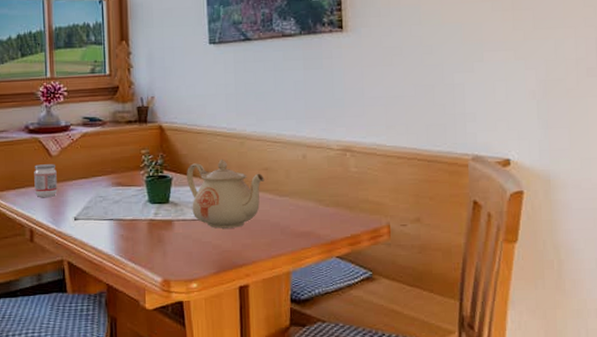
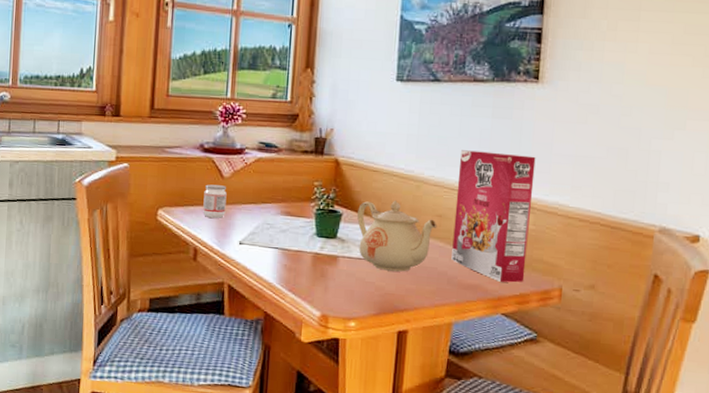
cereal box: none [278,102,354,226] -> present [451,150,536,283]

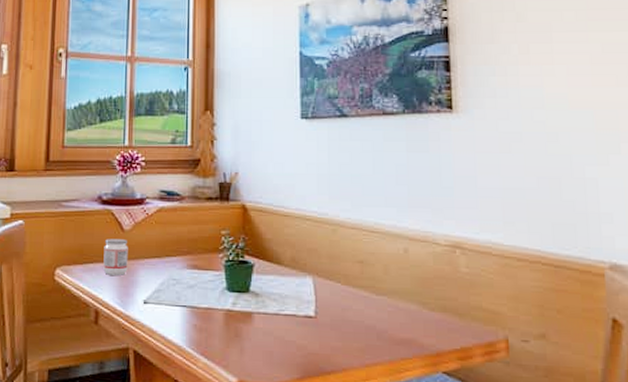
teapot: present [357,200,437,272] -> none [271,246,359,328]
cereal box: present [451,150,536,283] -> none [377,188,464,335]

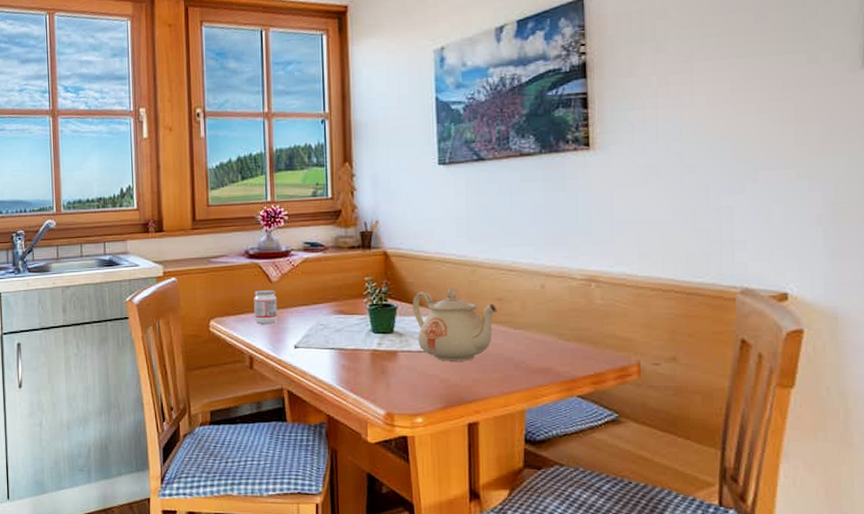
teapot: none [271,246,359,328] -> present [413,287,498,361]

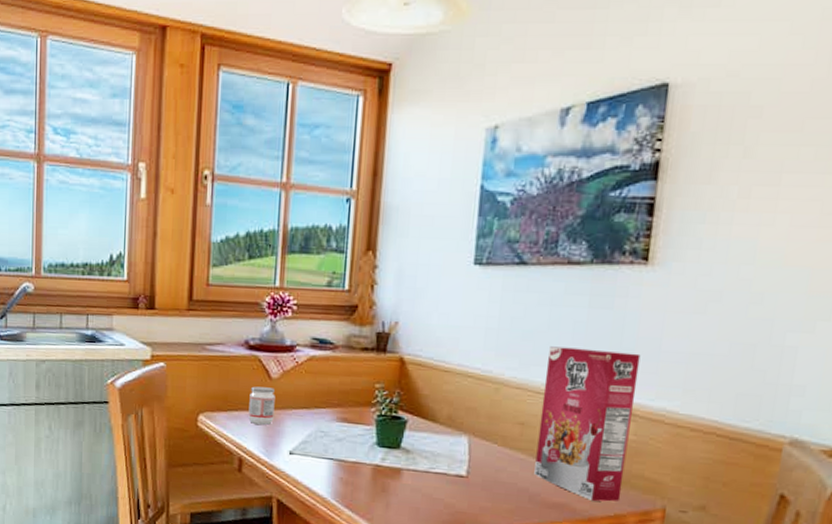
teapot: present [413,287,498,361] -> none [424,405,519,488]
cereal box: none [514,227,598,362] -> present [534,346,641,502]

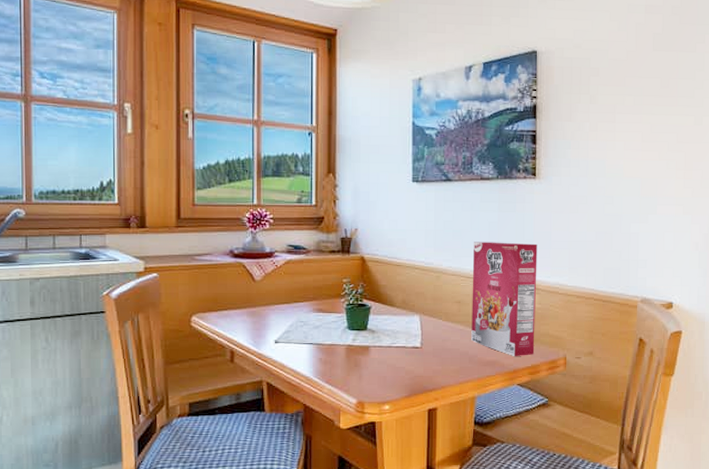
jam: present [248,386,275,425] -> none [237,288,260,320]

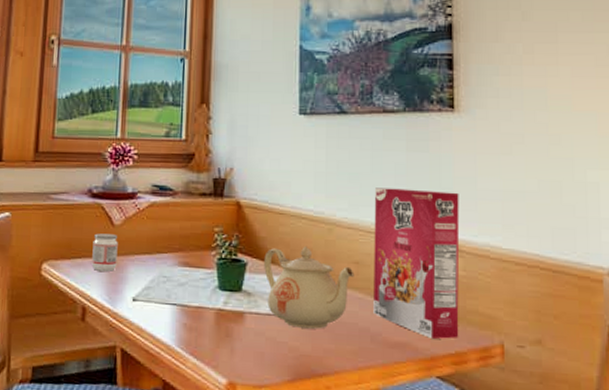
jam: none [237,288,260,320] -> present [92,233,118,272]
teapot: none [385,290,457,355] -> present [264,245,354,329]

